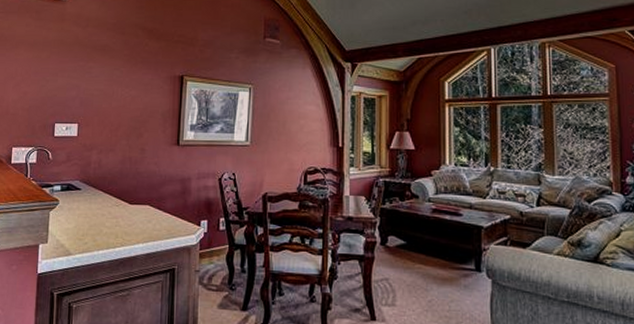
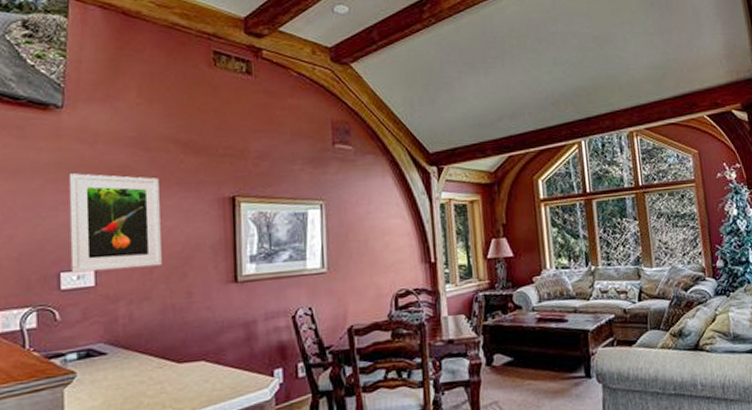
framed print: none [62,49,129,126] -> present [70,173,162,273]

